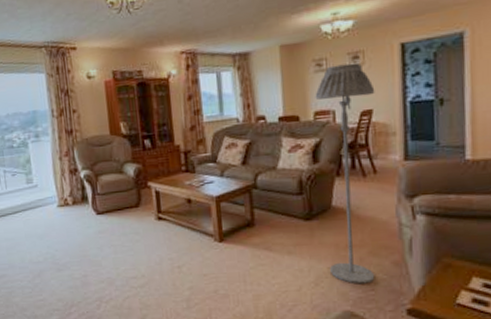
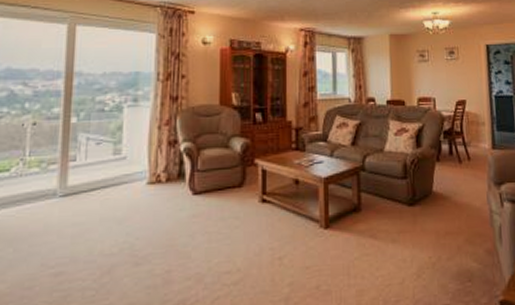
floor lamp: present [315,62,375,284] -> none [418,57,471,275]

